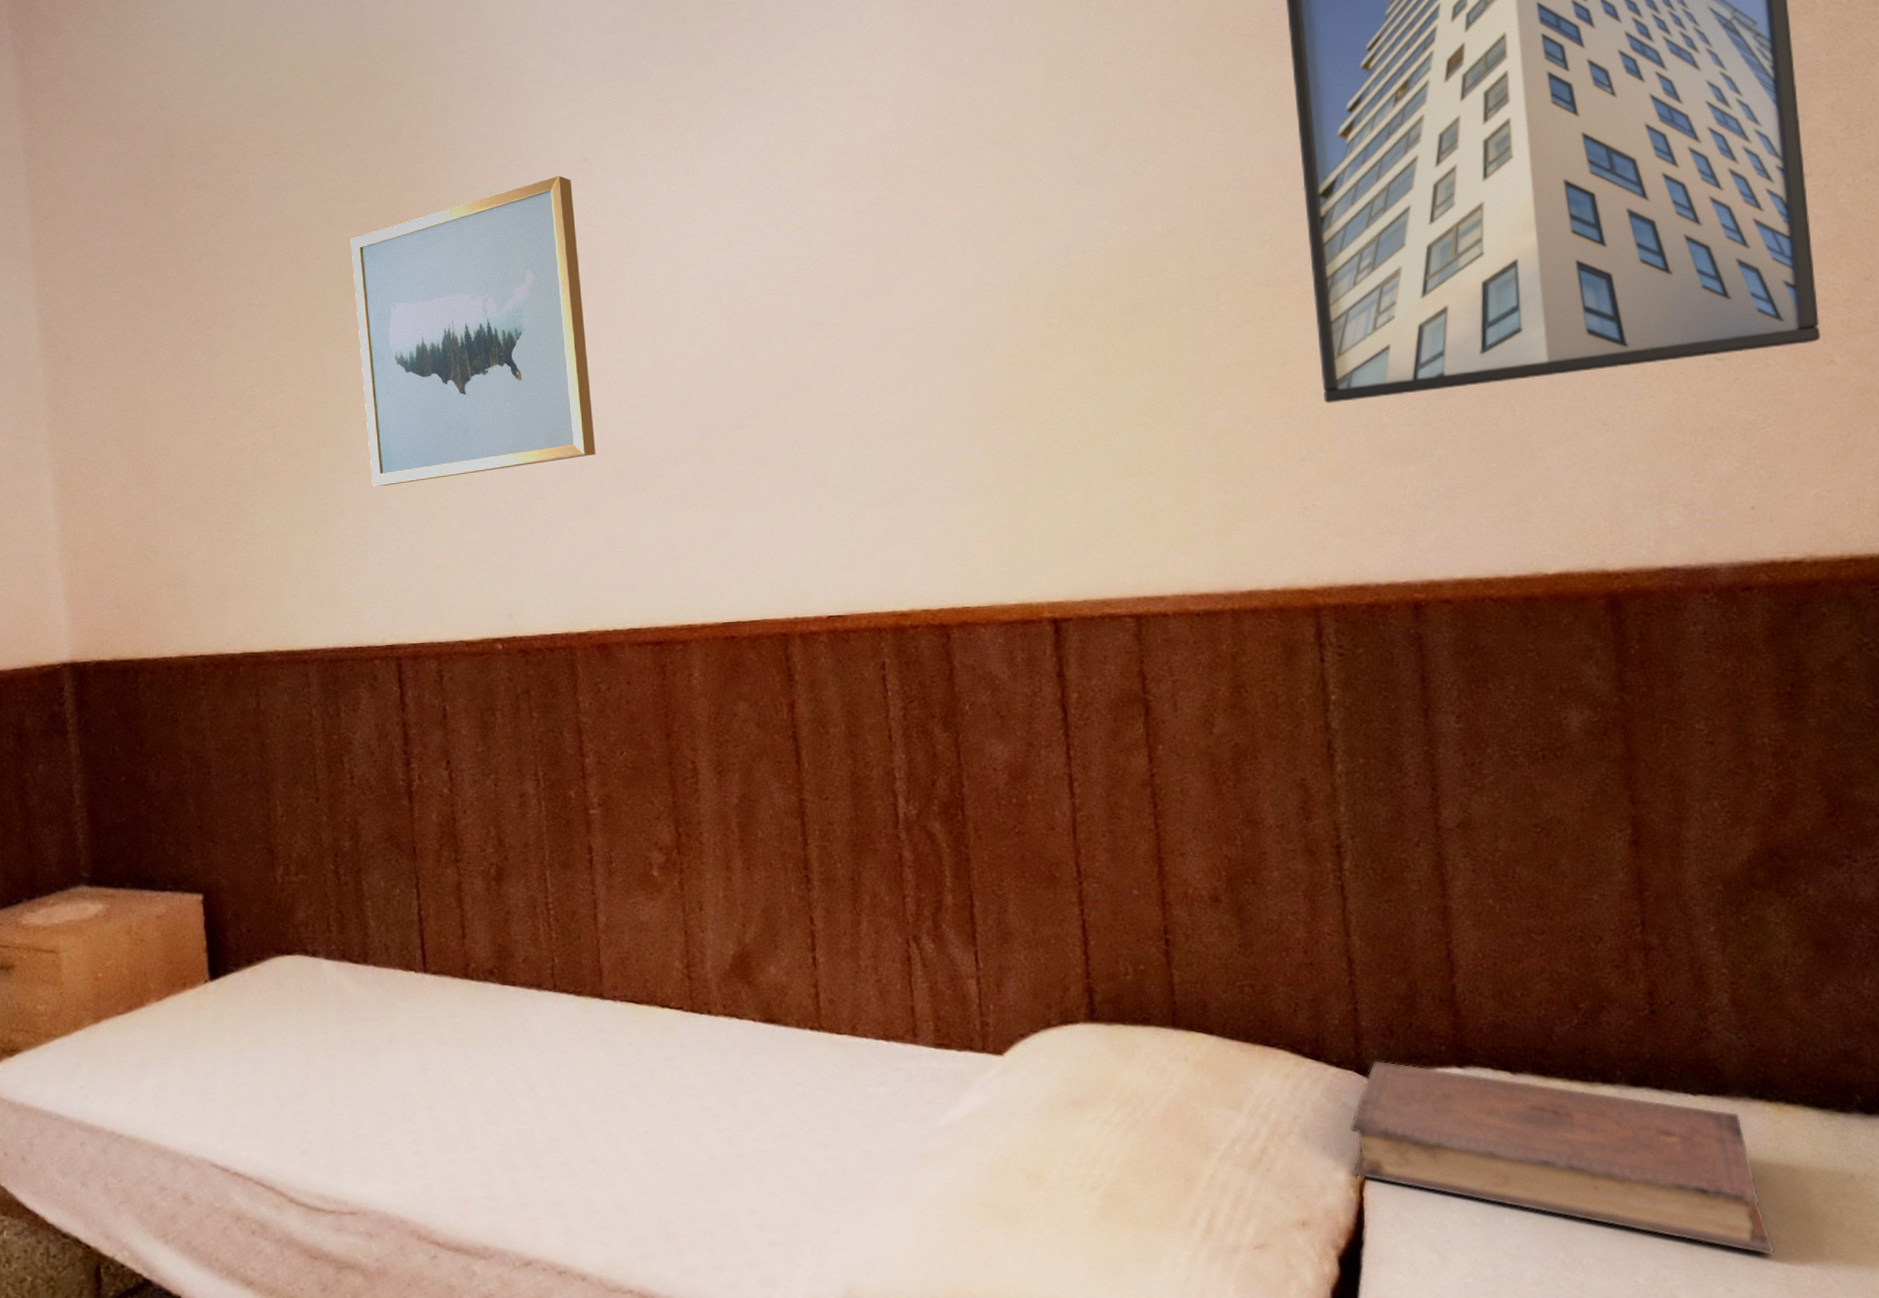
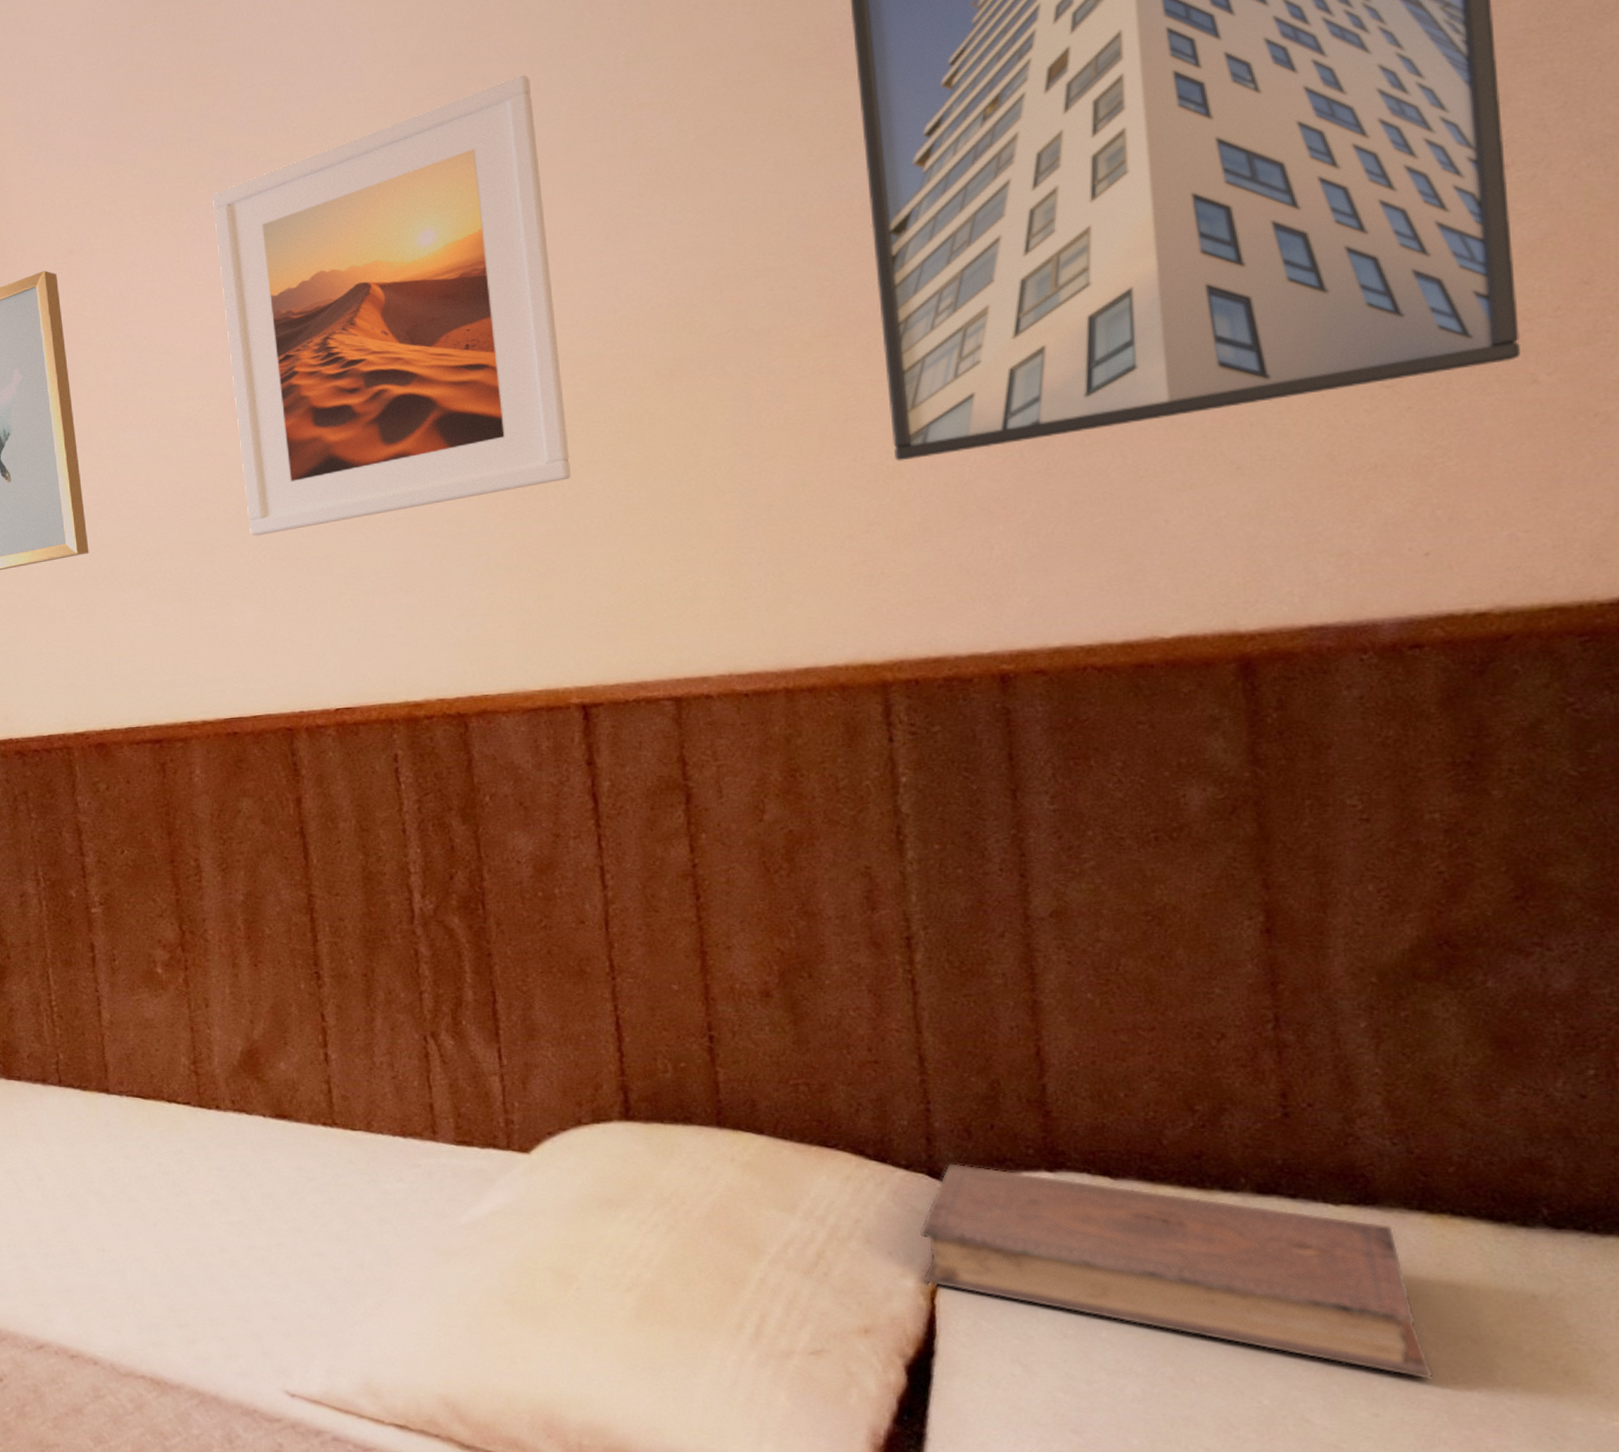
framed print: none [721,26,1045,445] -> present [212,74,572,536]

